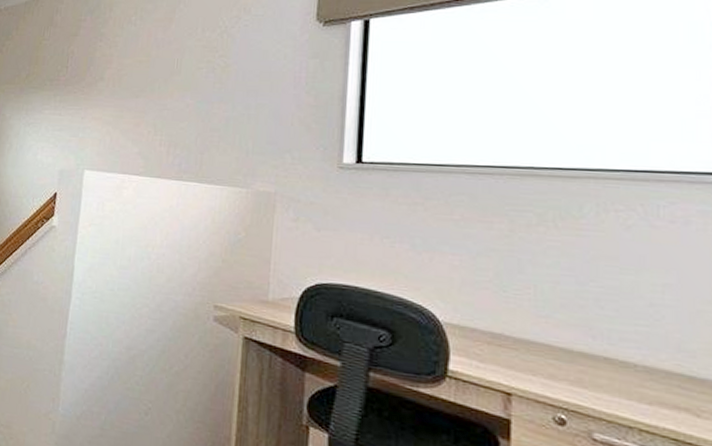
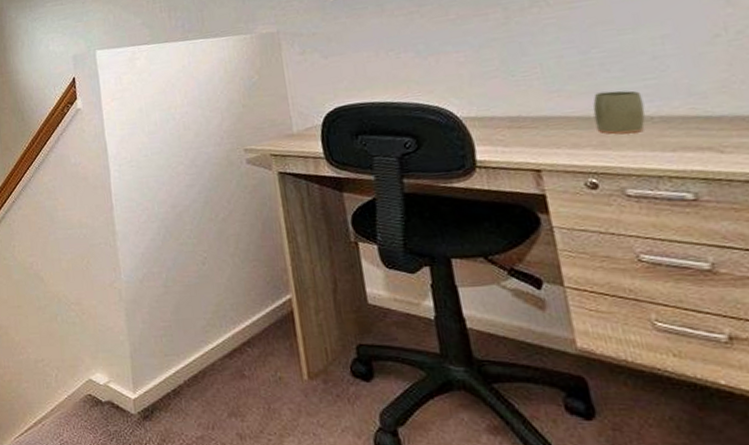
mug: none [577,327,630,378] -> present [592,90,645,135]

